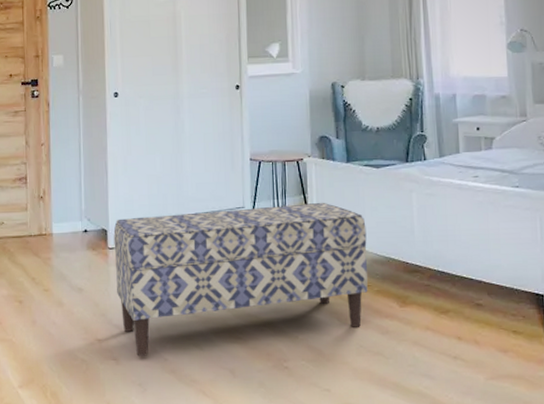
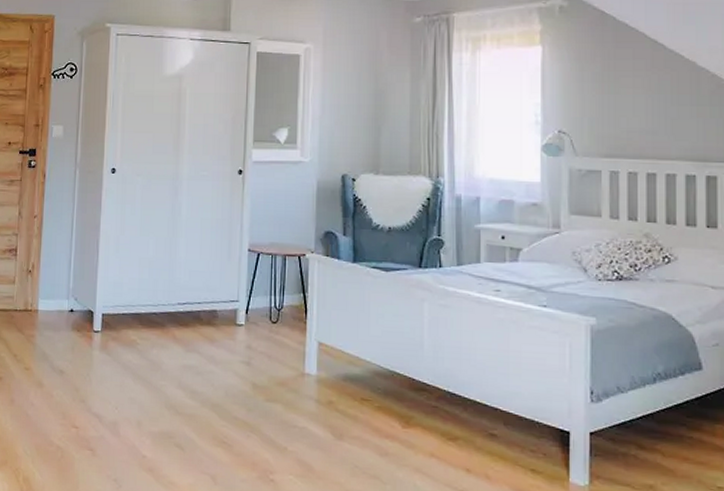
bench: present [113,202,368,356] -> none [98,301,370,450]

